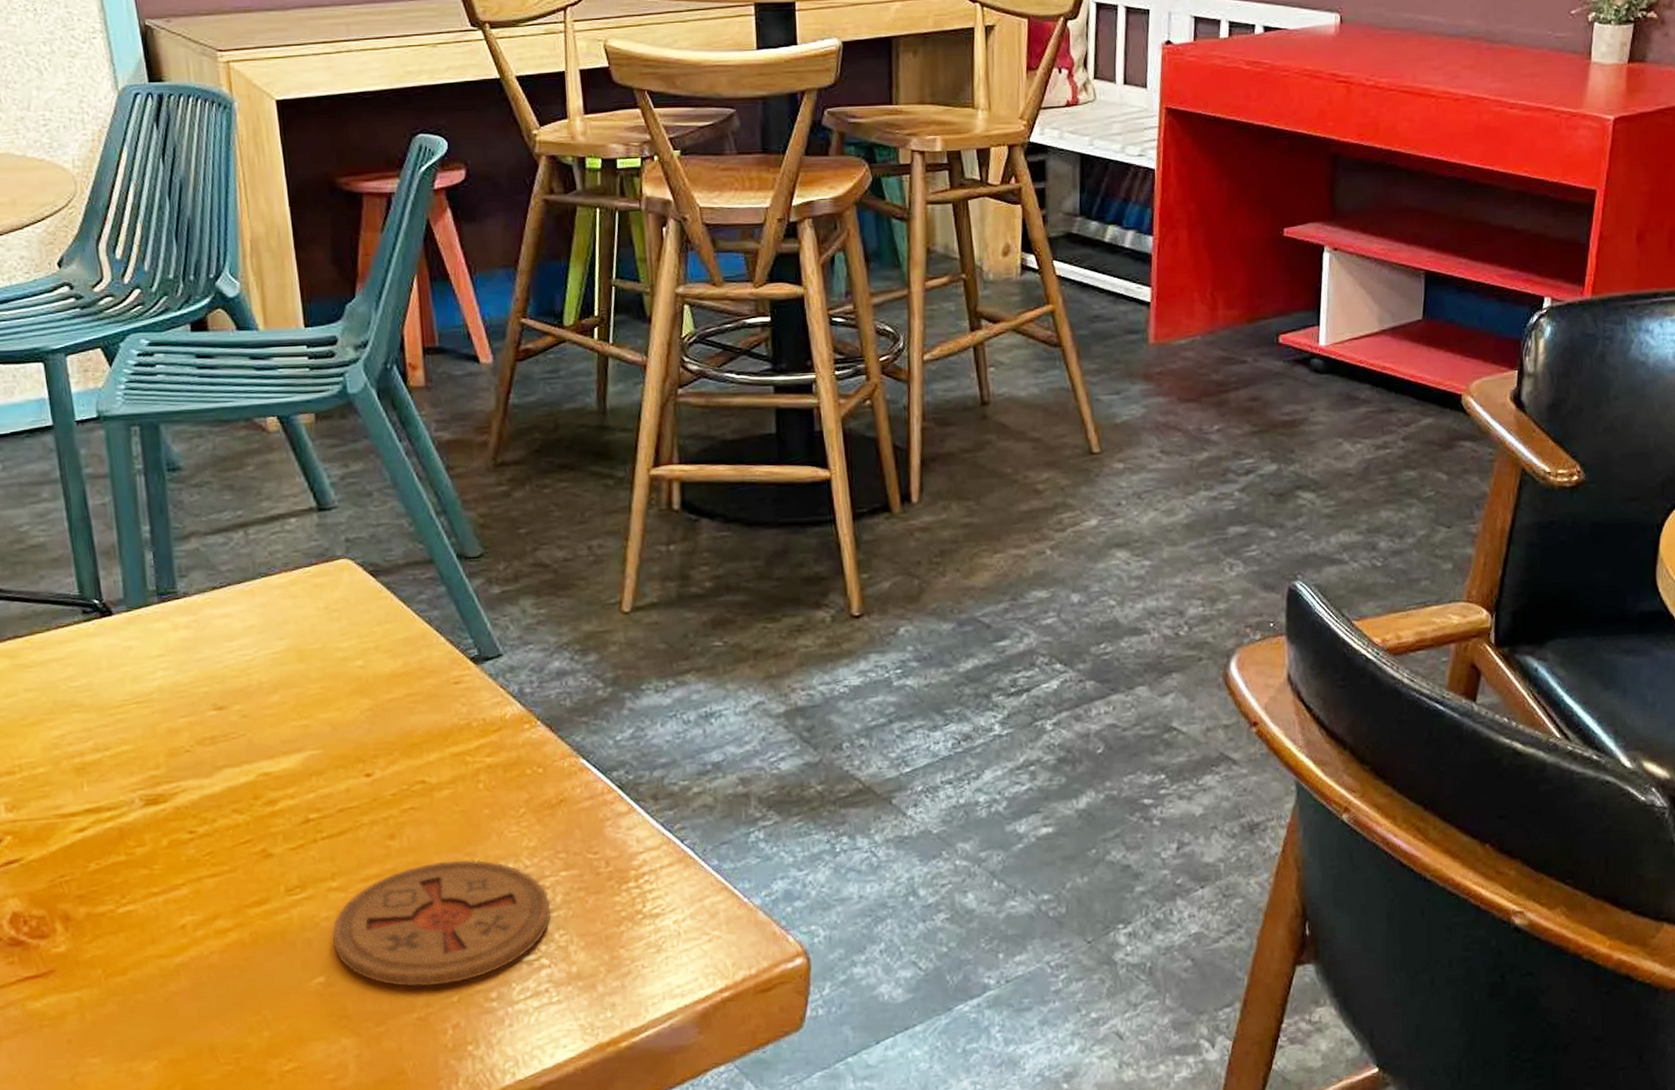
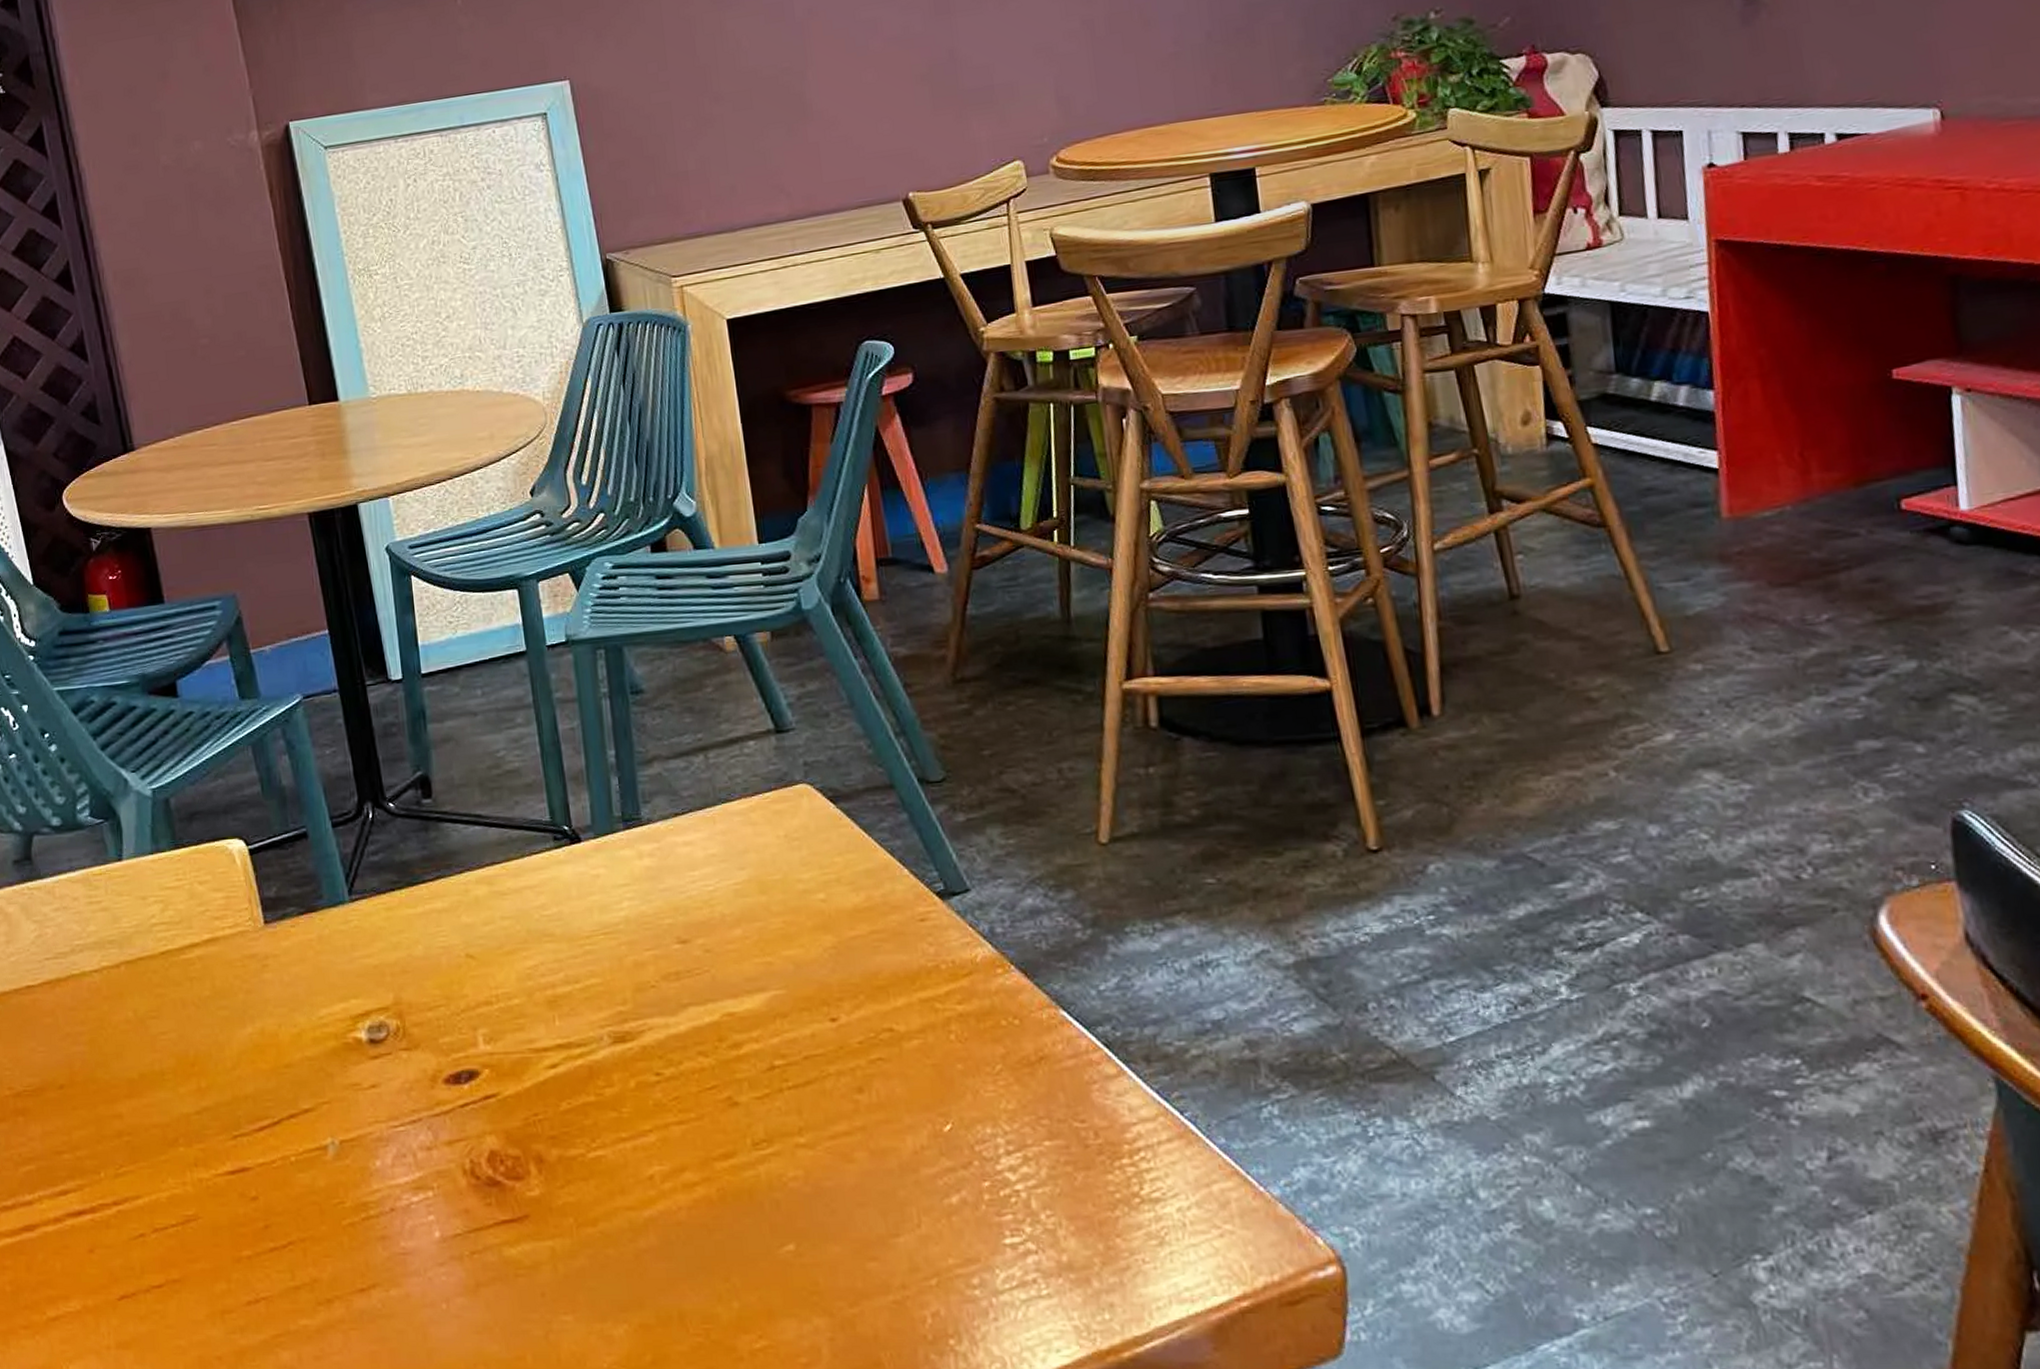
coaster: present [332,859,551,987] -> none [801,1120,1035,1265]

